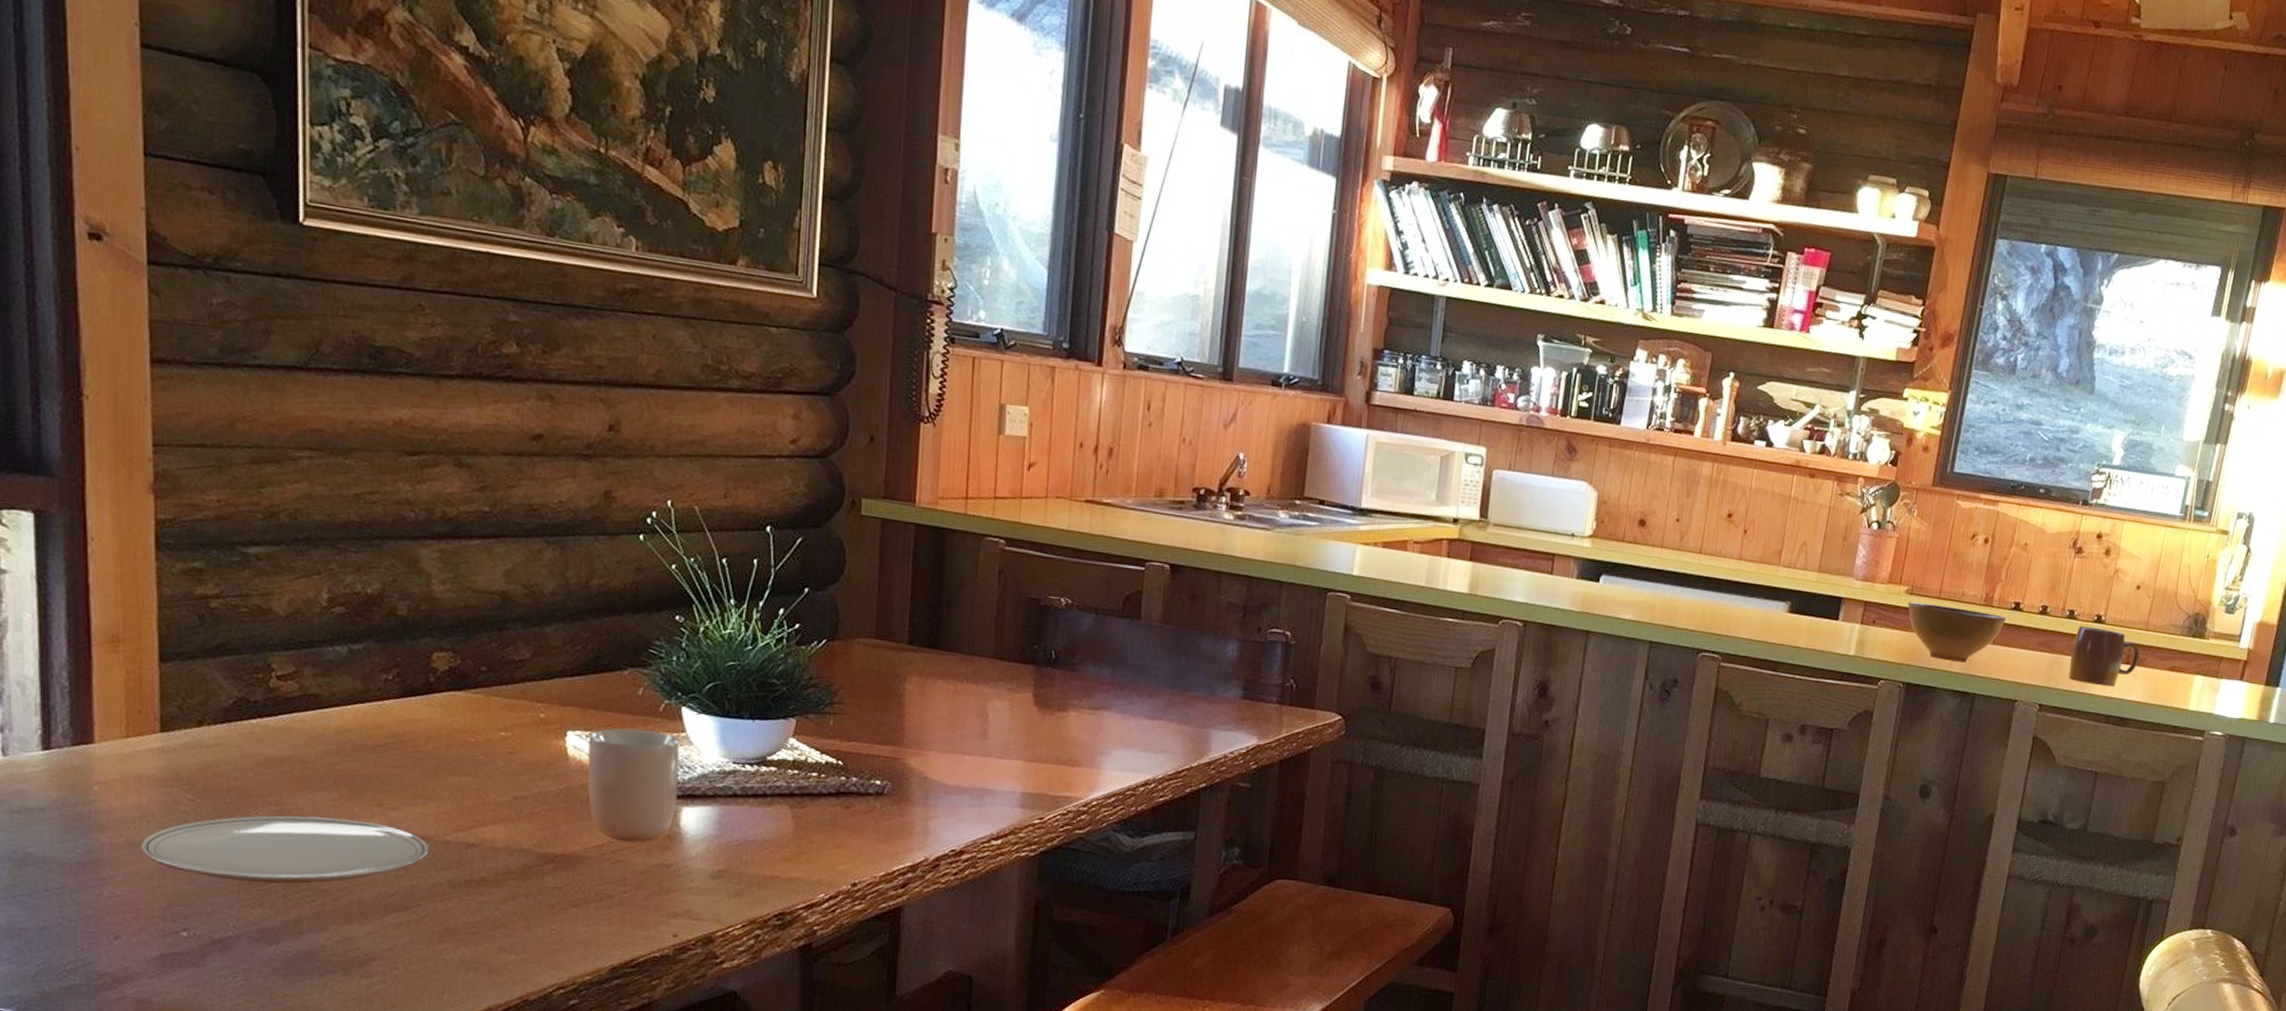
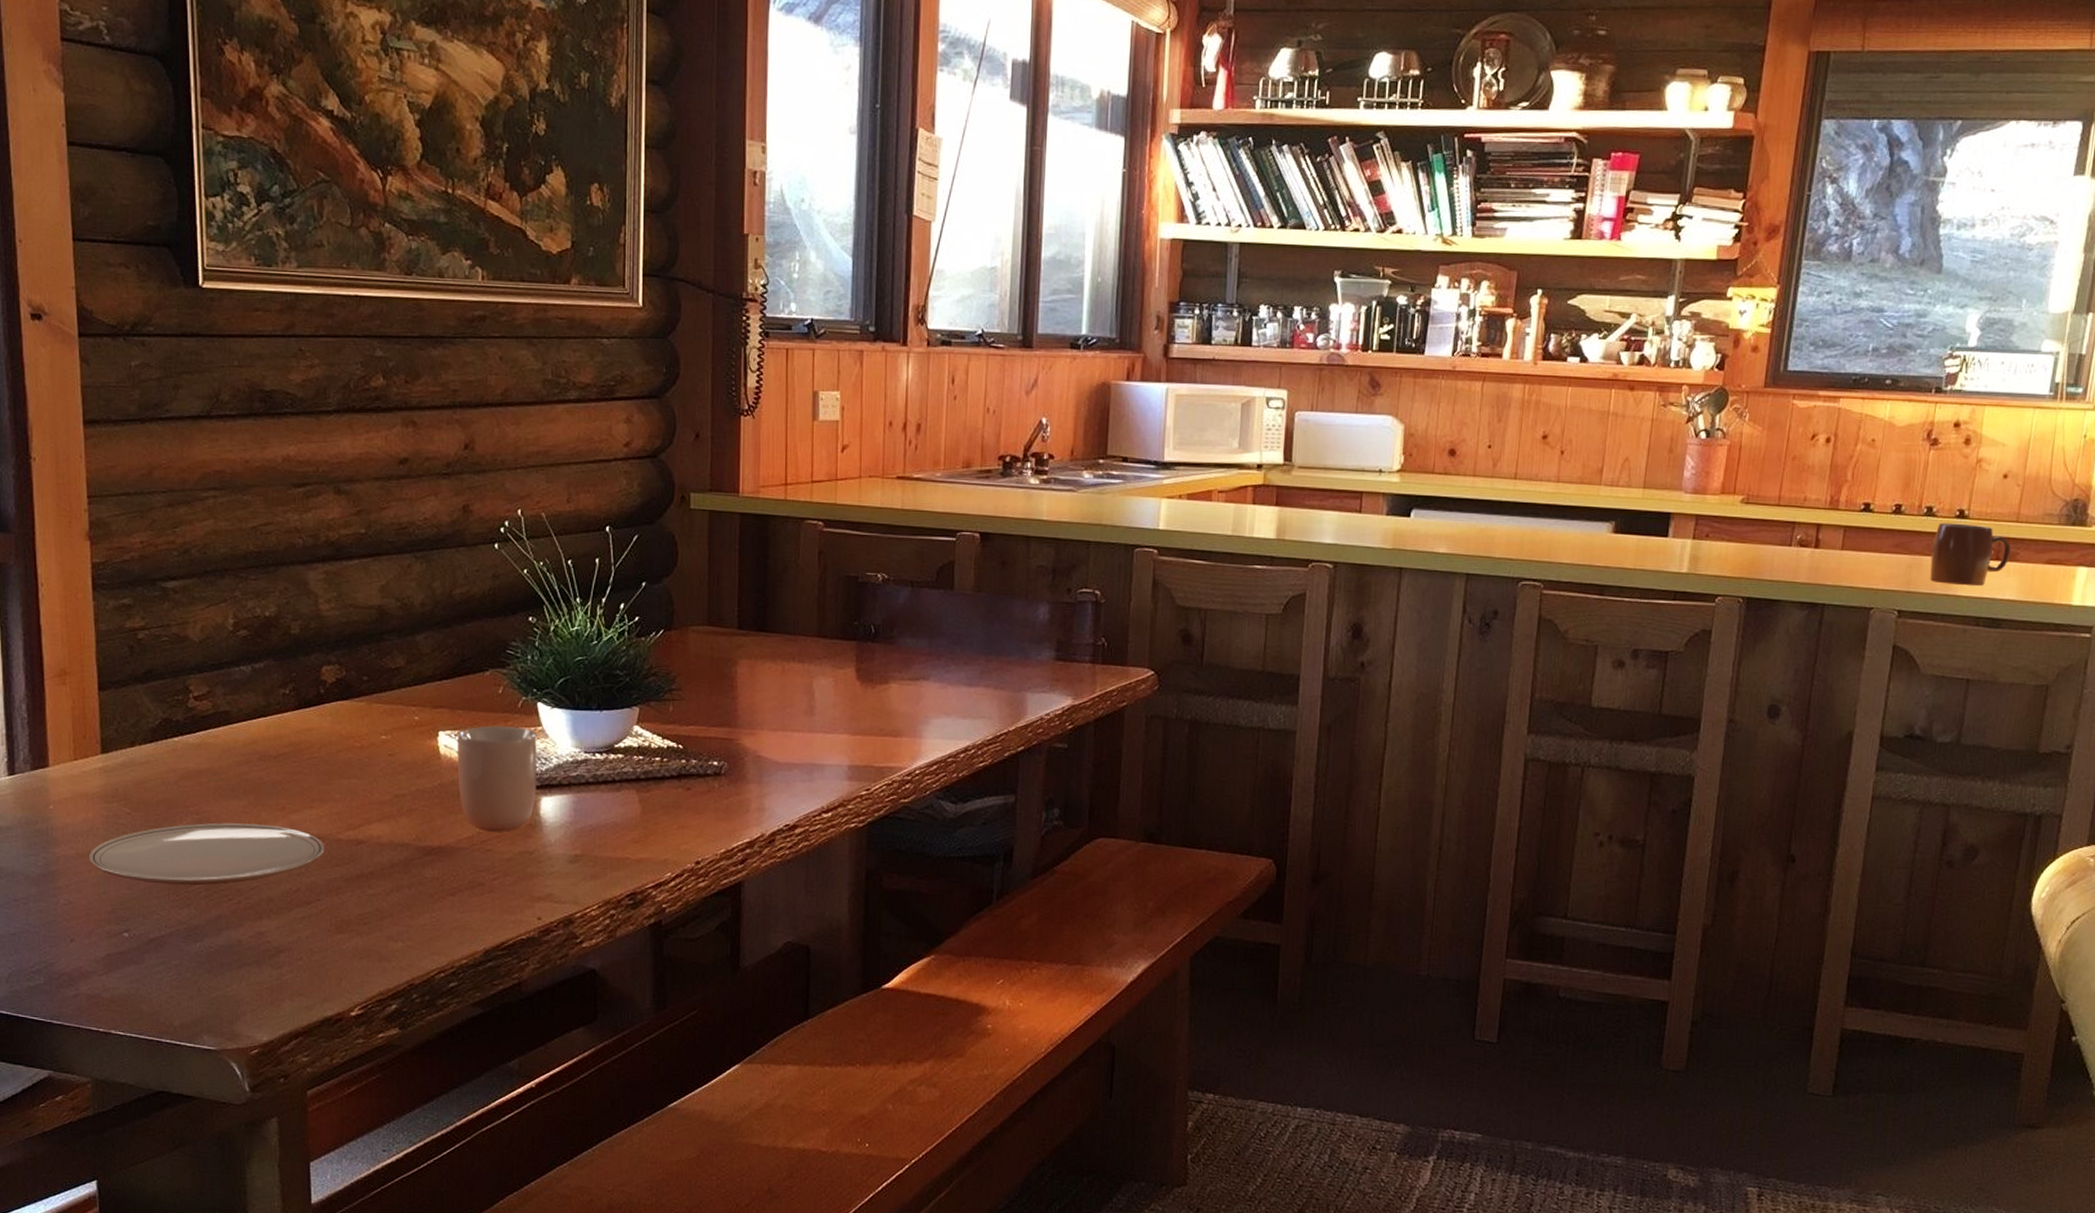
bowl: present [1907,602,2007,663] -> none [1744,512,1856,572]

